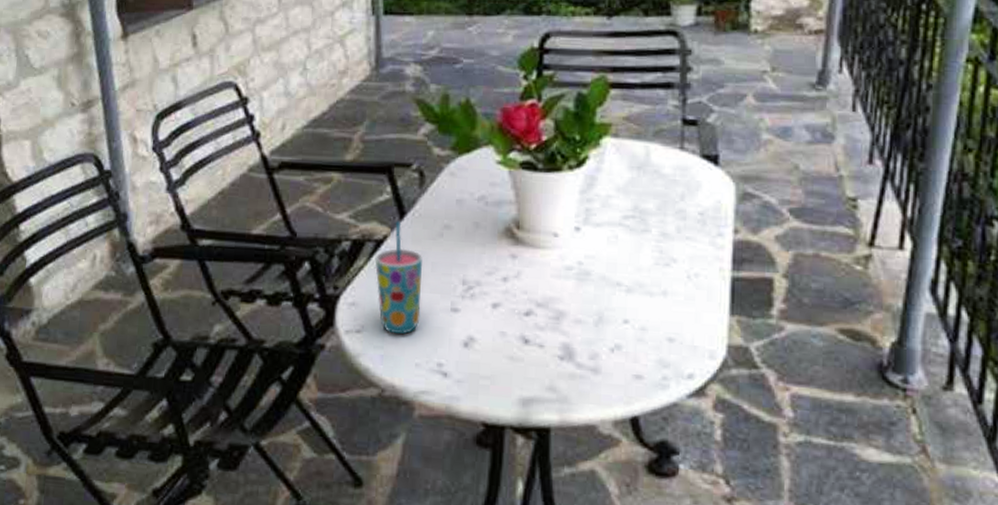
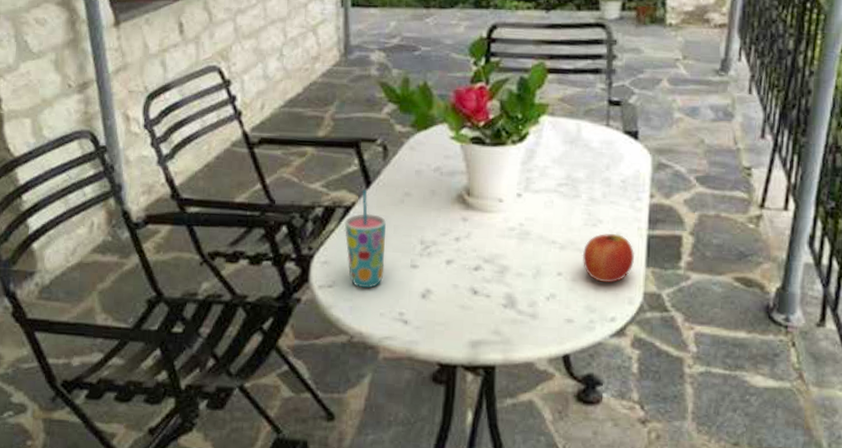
fruit: none [653,274,715,334] -> present [582,233,634,284]

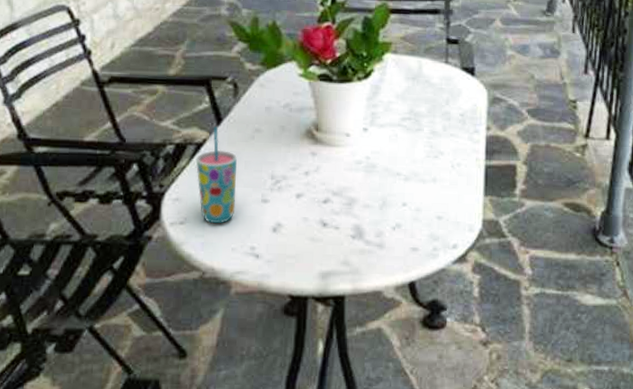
fruit: present [582,233,634,284] -> none [425,164,473,212]

